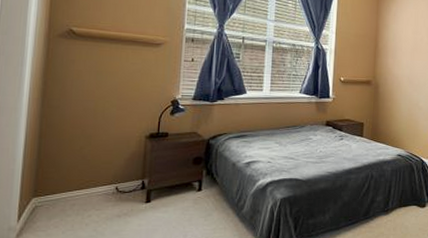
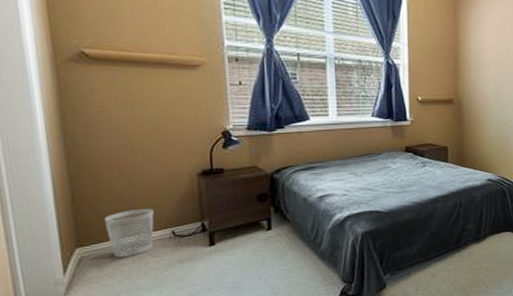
wastebasket: none [60,165,104,209] -> present [103,209,154,258]

